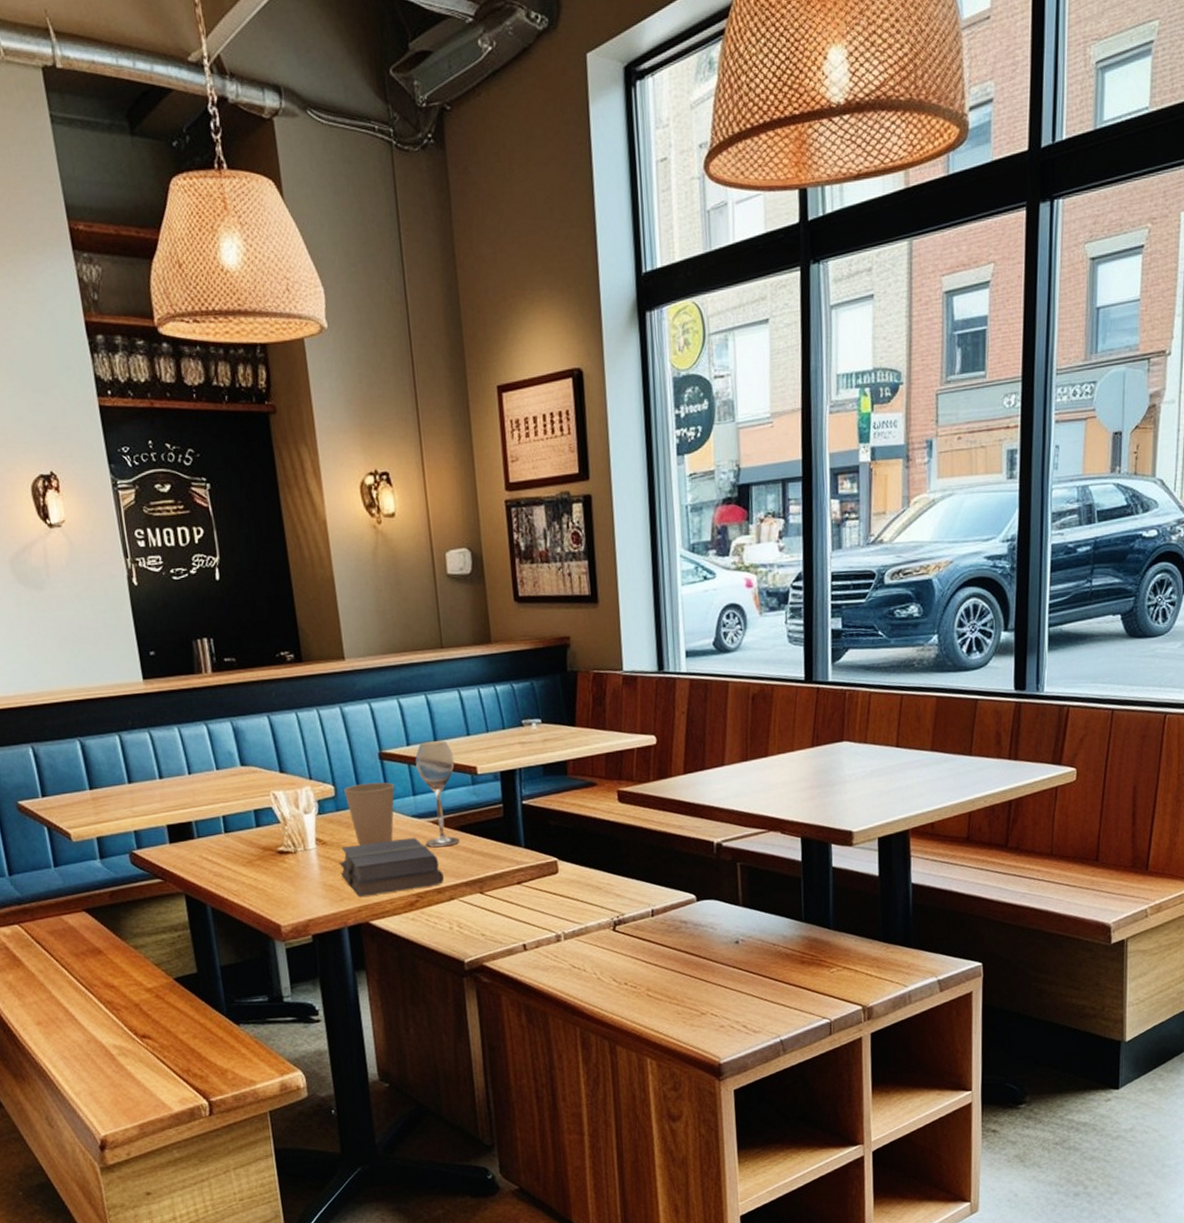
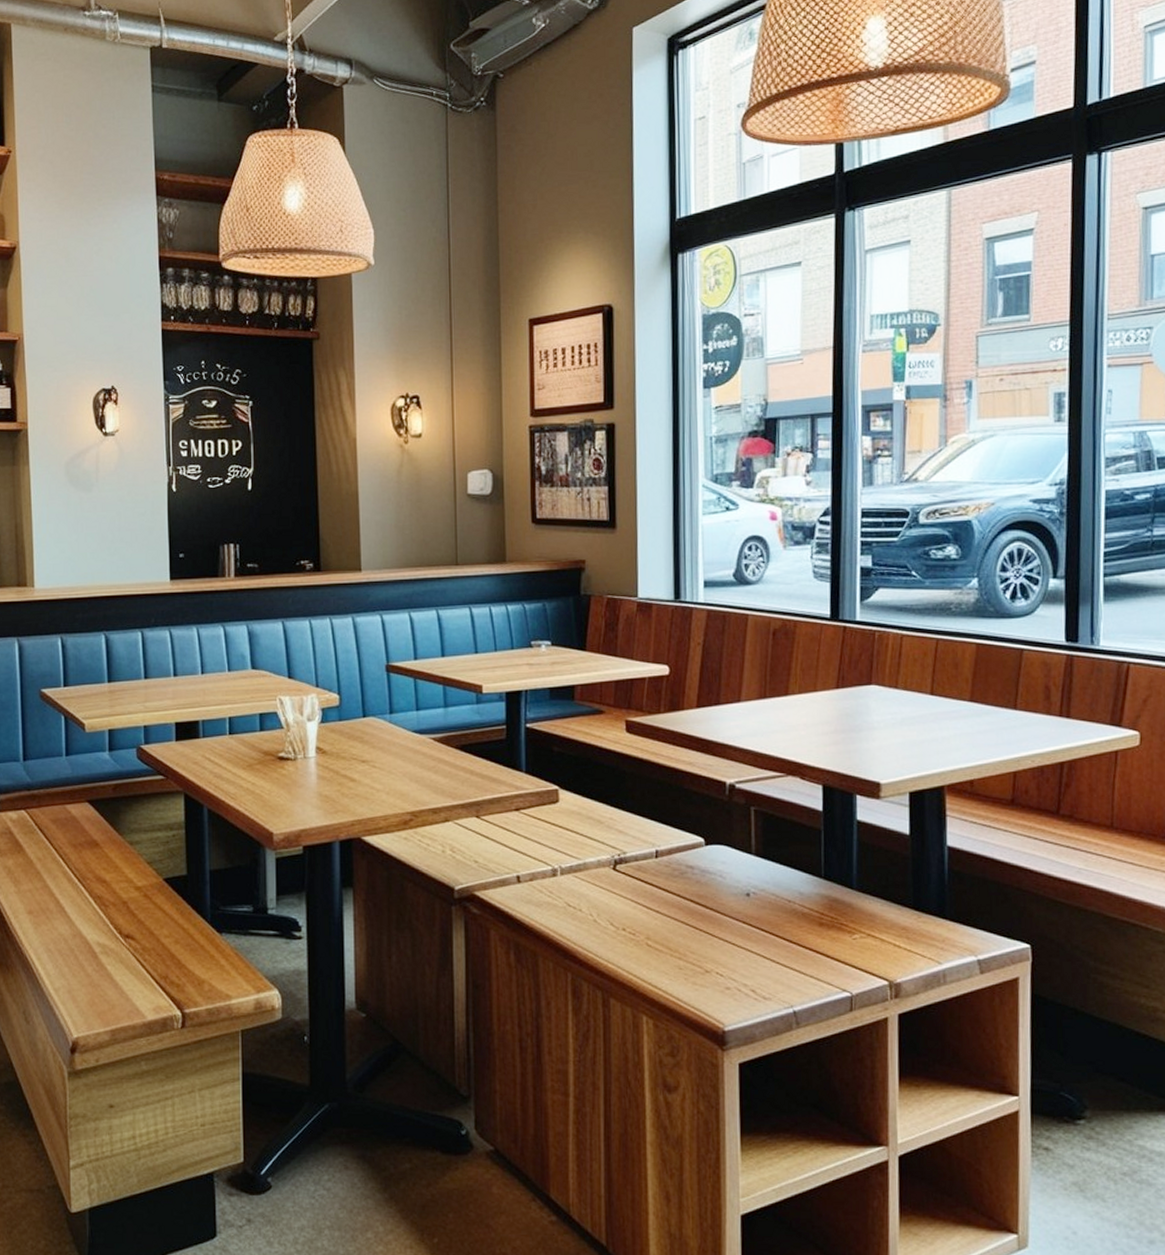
book: present [339,837,445,897] -> none [336,753,441,810]
cup: present [343,782,395,845] -> none [348,694,400,757]
wineglass: present [415,741,460,847] -> none [422,657,460,766]

